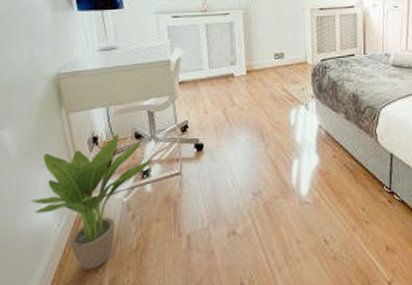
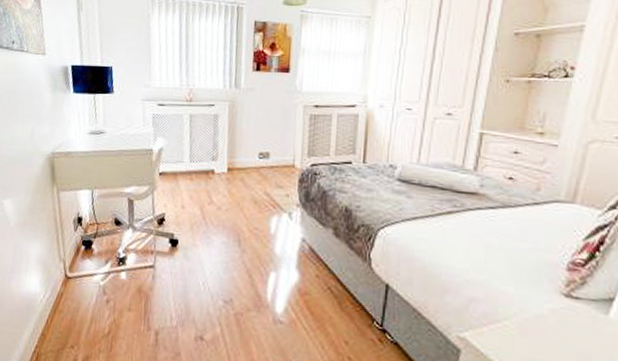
potted plant: present [30,134,152,270] -> none [22,217,129,345]

